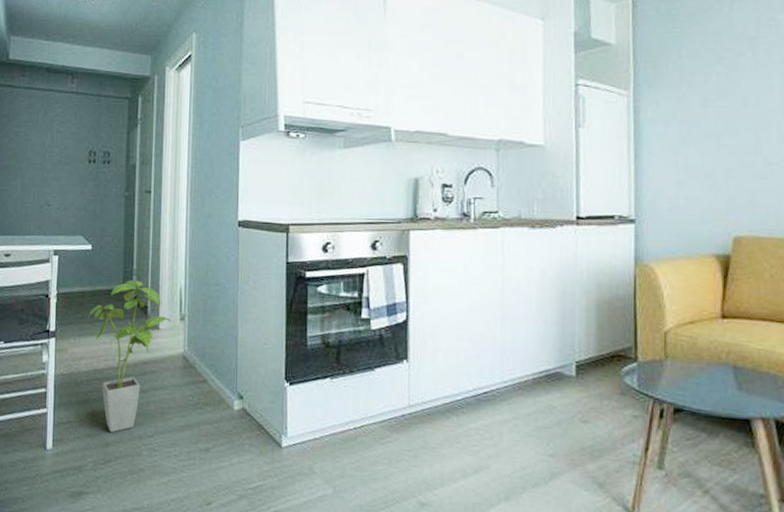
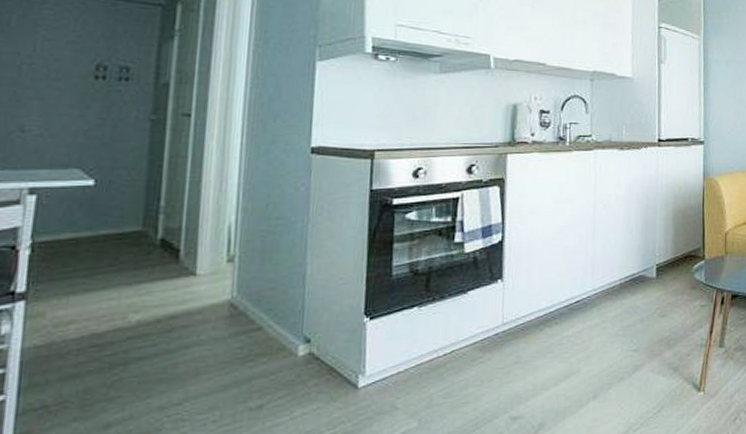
house plant: present [88,280,172,433] -> none [84,220,215,410]

